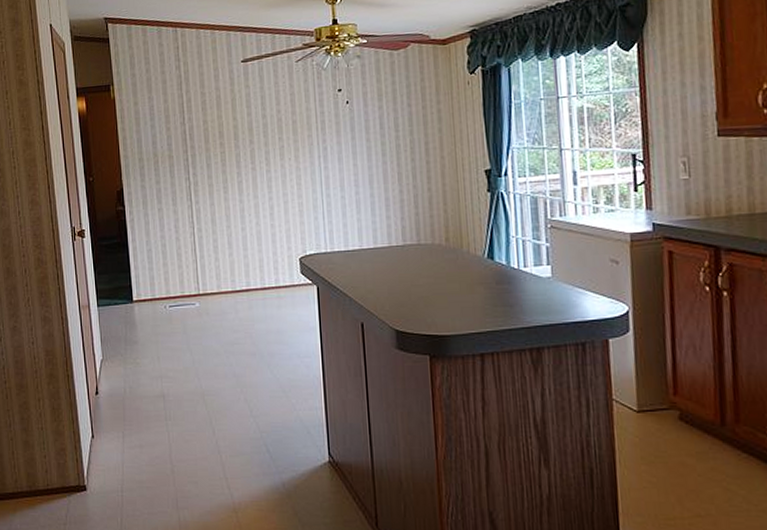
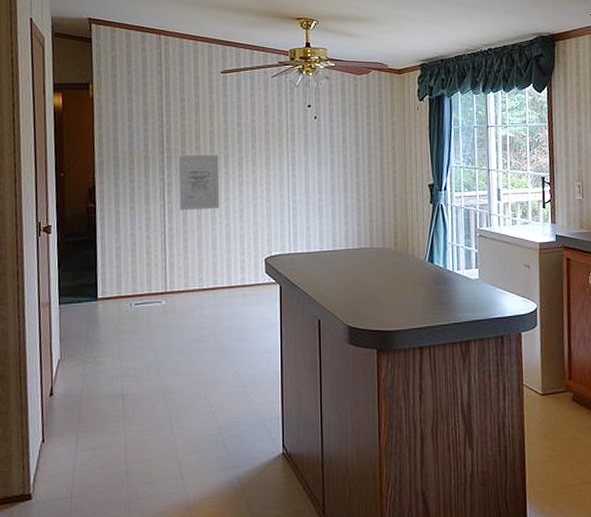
wall art: none [203,149,249,211] -> present [178,154,220,211]

